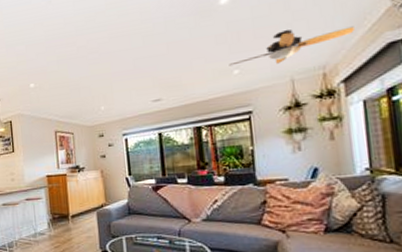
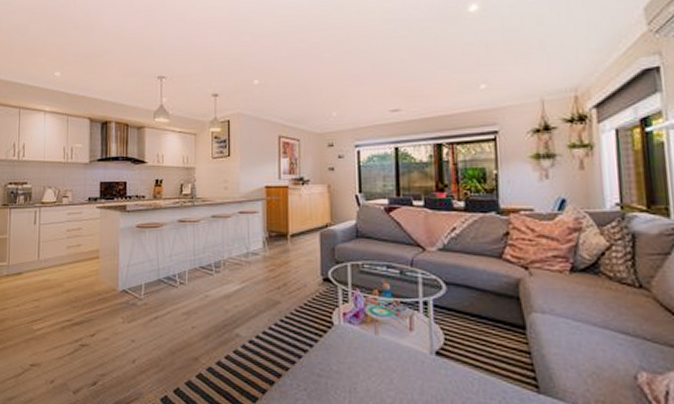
ceiling fan: present [229,26,355,66] -> none [475,45,609,82]

